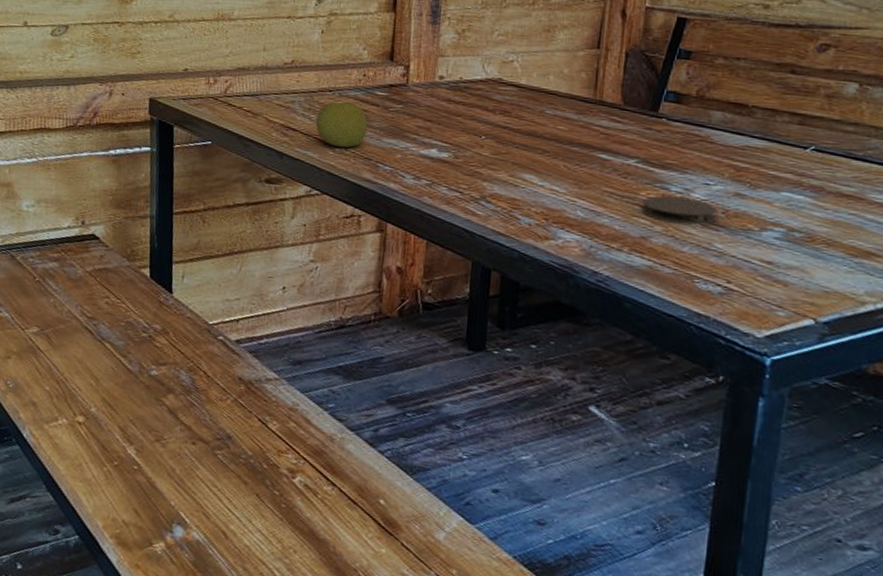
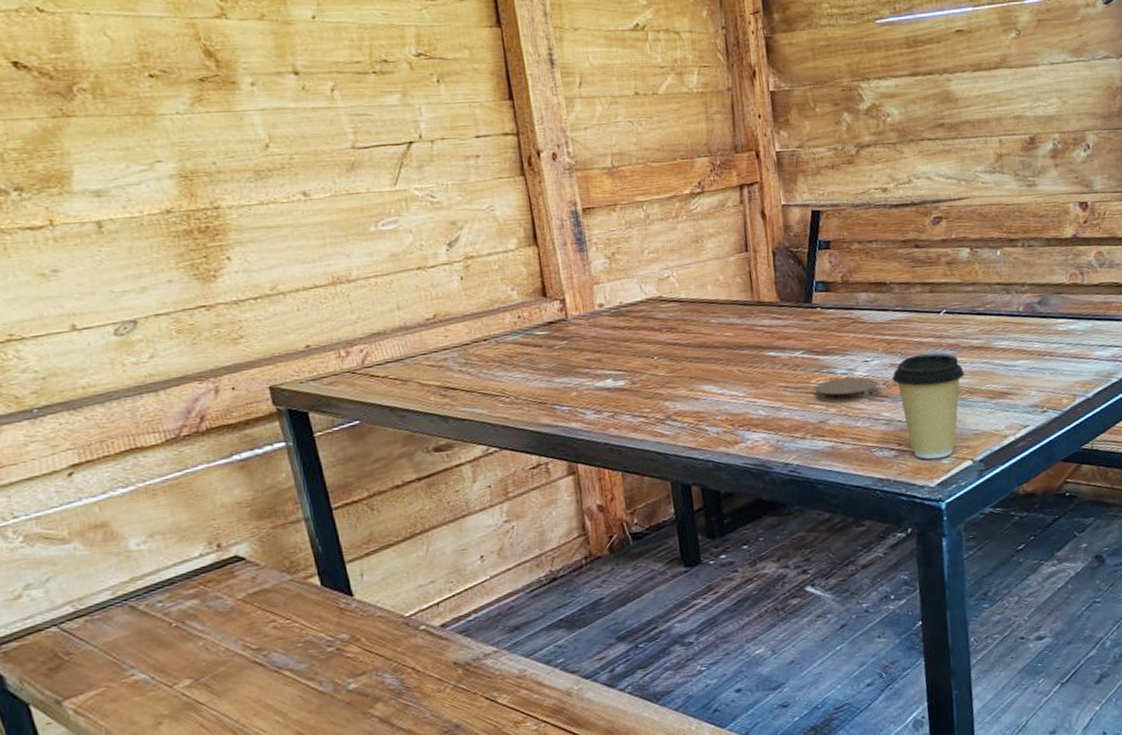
fruit: present [315,102,368,148] -> none [475,348,535,398]
coffee cup: none [733,189,825,309] -> present [891,353,966,460]

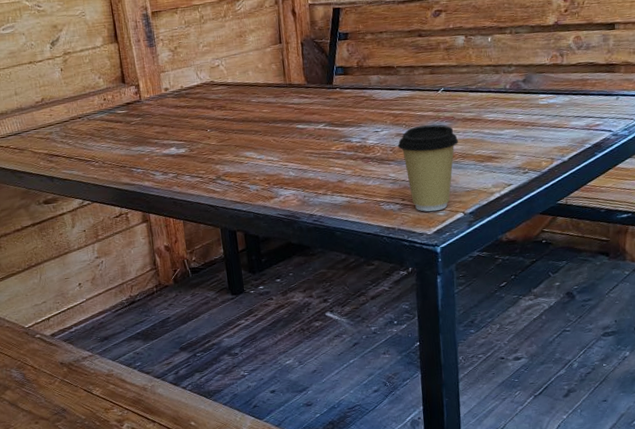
coaster: present [815,377,880,403] -> none [334,145,388,166]

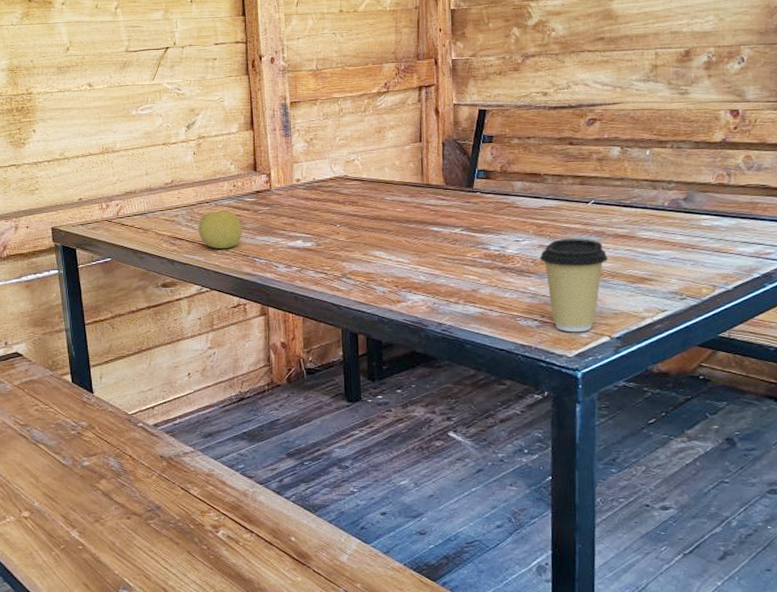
fruit: none [73,124,117,163] -> present [198,210,242,249]

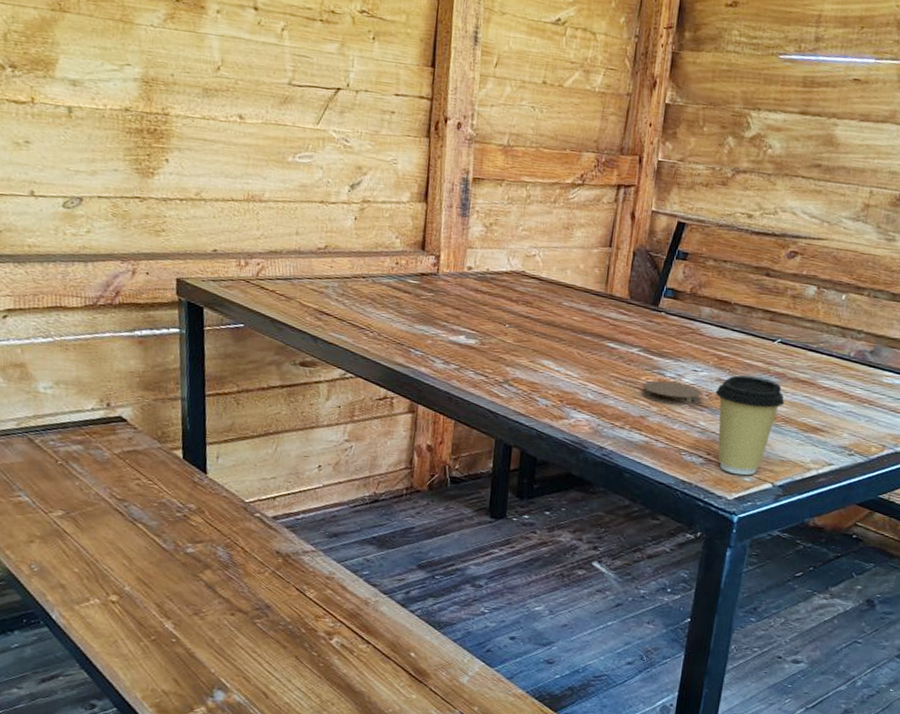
fruit: present [198,210,242,249] -> none [349,288,400,334]
coaster: none [470,254,528,275] -> present [642,381,703,406]

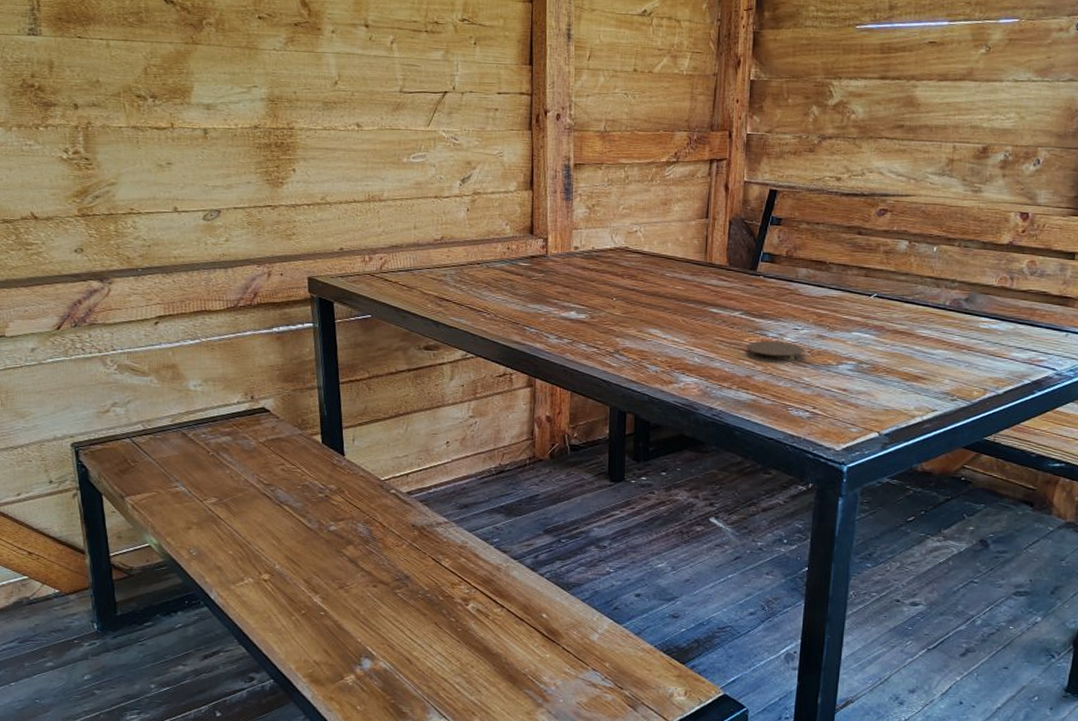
coffee cup: present [715,375,785,476] -> none [817,330,885,427]

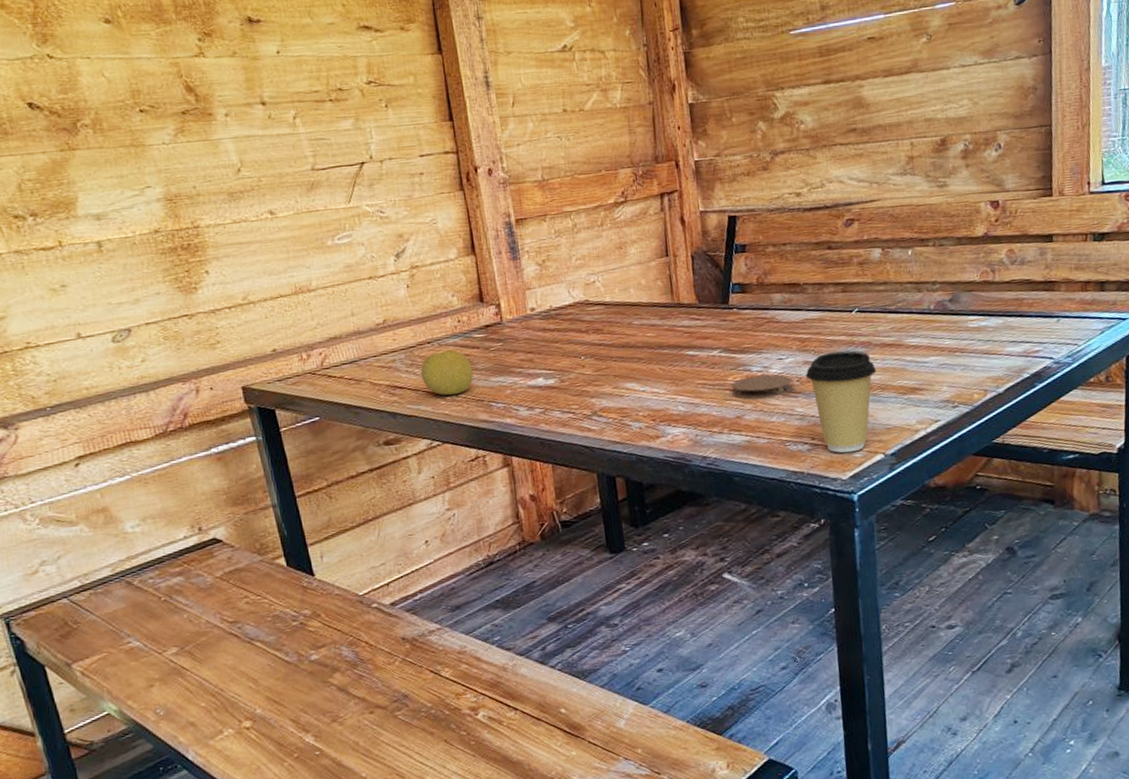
fruit: none [466,273,514,315] -> present [420,350,474,396]
coffee cup: none [817,330,885,427] -> present [805,350,877,453]

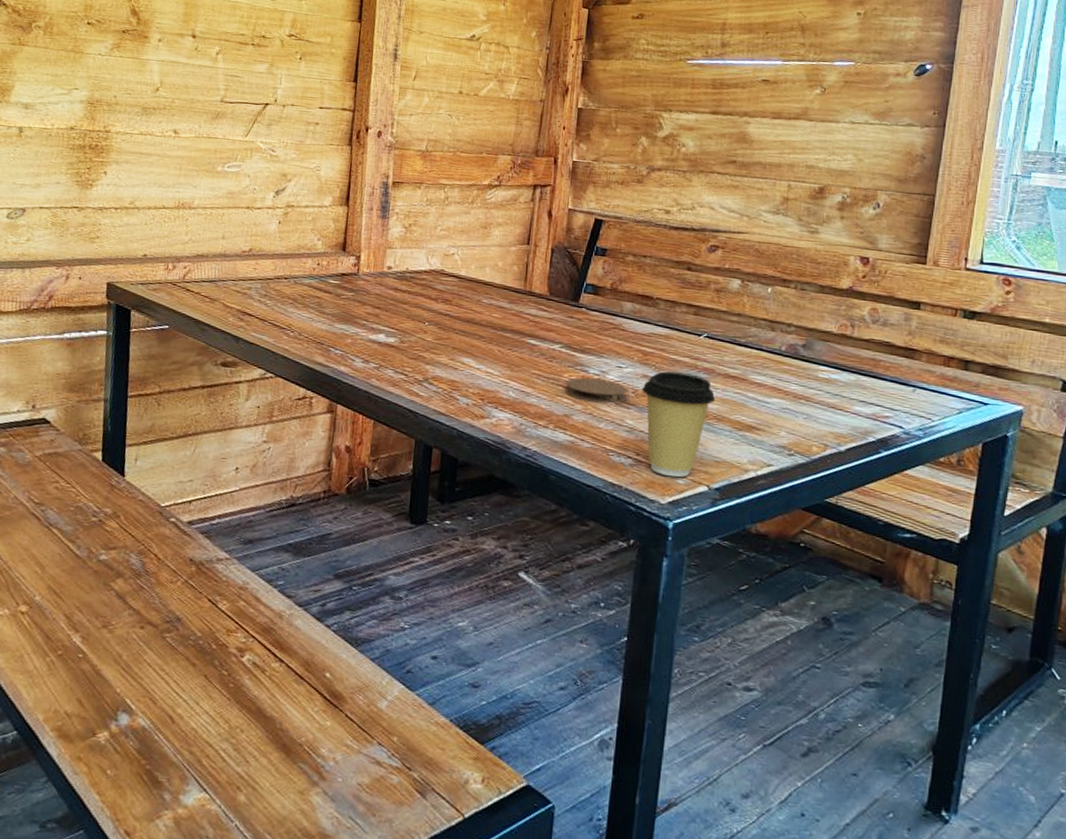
fruit: present [420,350,474,396] -> none [271,289,321,333]

